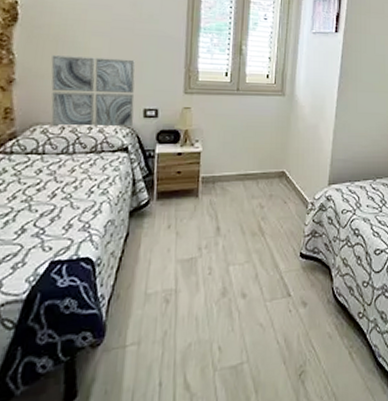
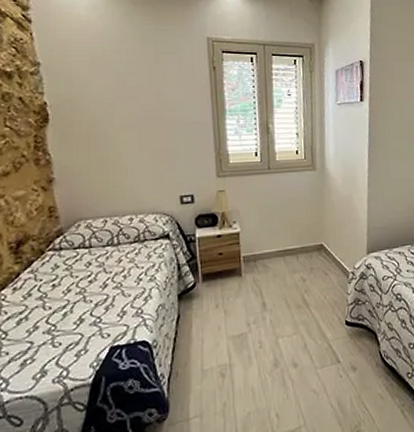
wall art: present [51,55,136,128] -> none [86,148,172,221]

